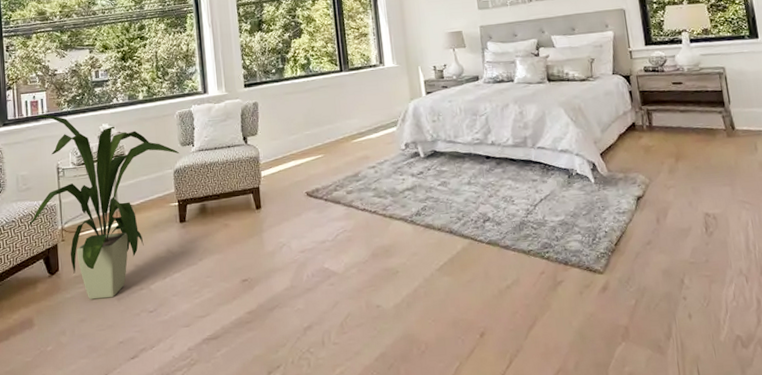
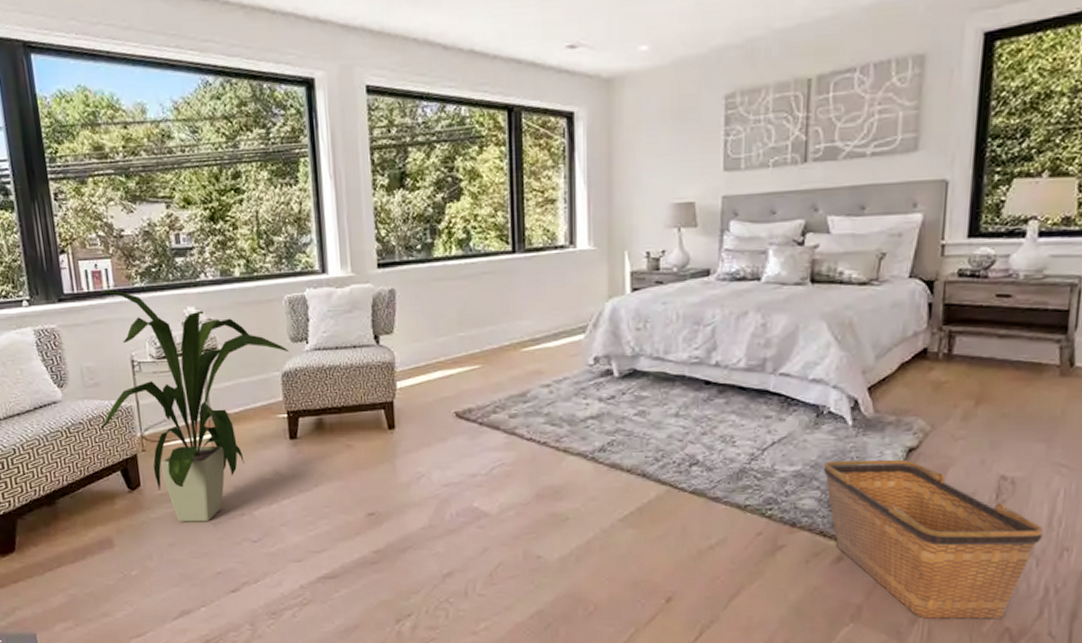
bicycle basket: none [580,206,745,333] -> present [824,459,1043,619]

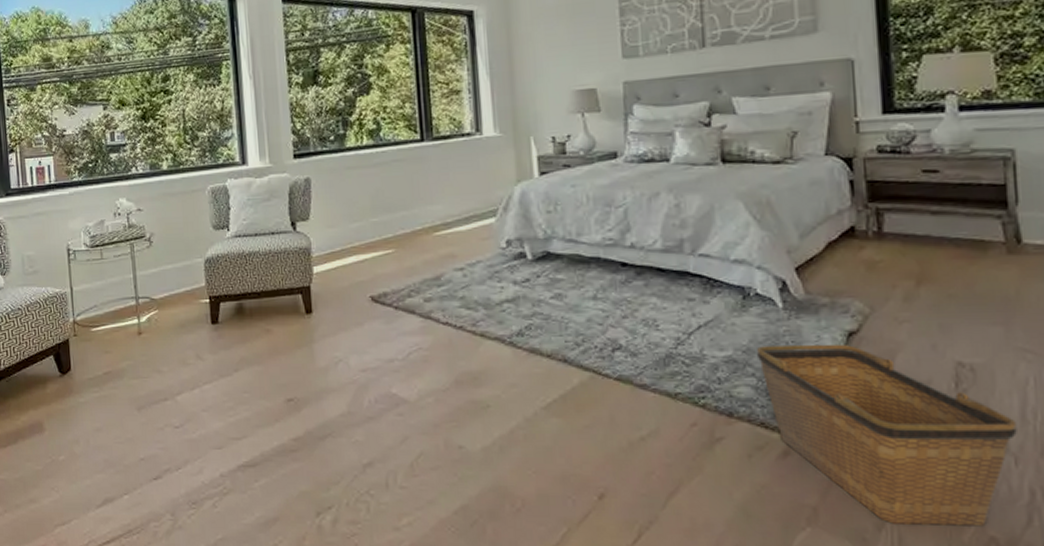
house plant: present [99,290,290,522] -> none [35,185,212,407]

